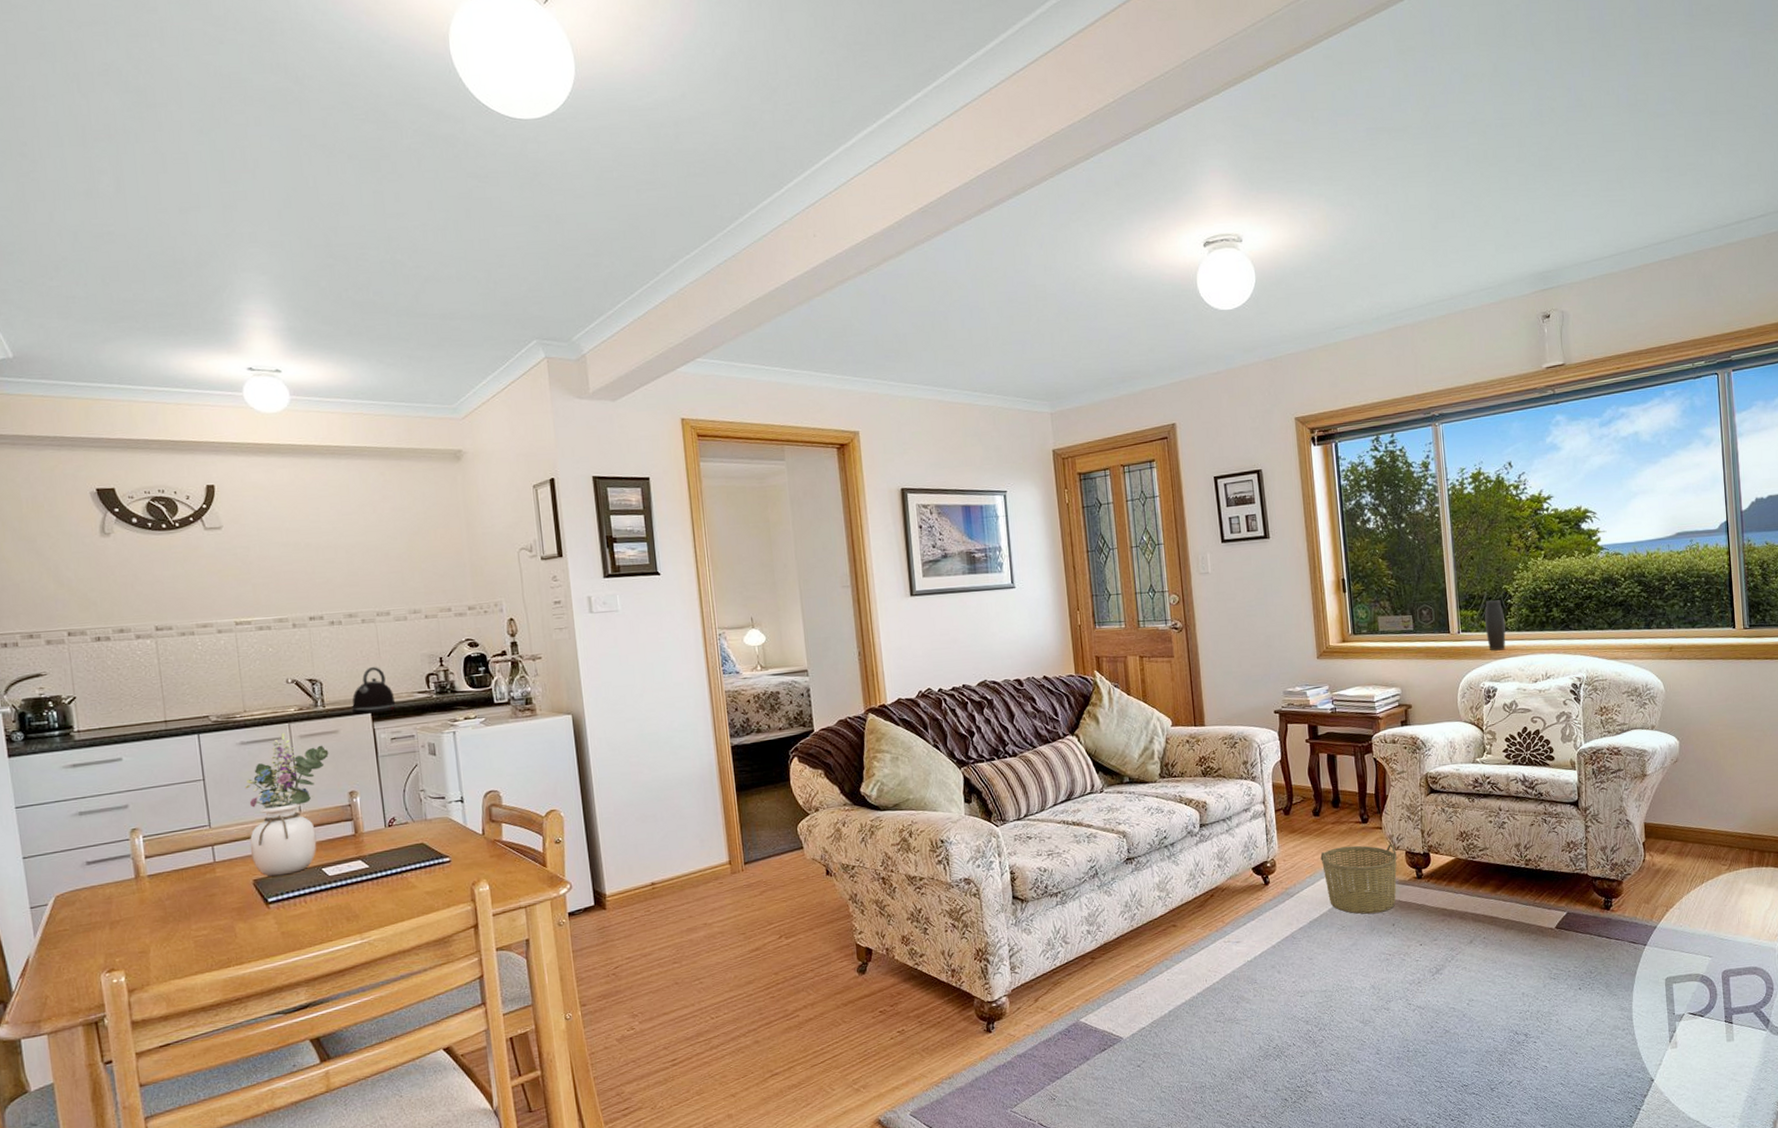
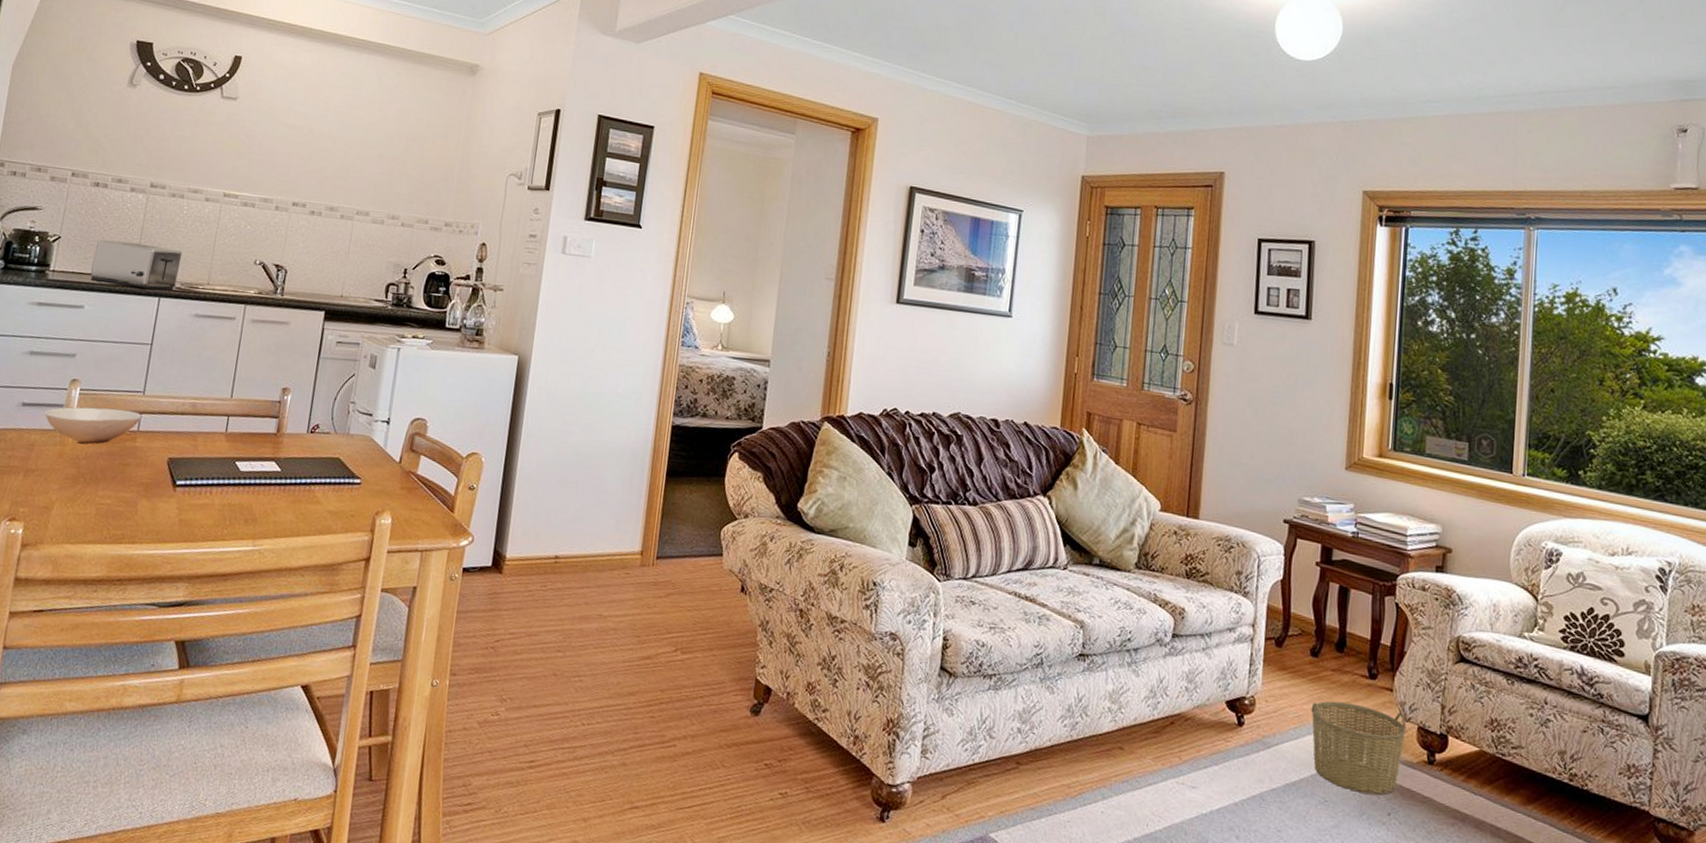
soup bowl: none [112,845,215,886] -> present [44,407,142,444]
toaster: none [116,685,212,733] -> present [90,239,183,291]
bouquet: present [245,733,329,877] -> none [173,313,275,461]
kettle: present [351,667,396,714] -> none [307,265,352,314]
vase: present [1484,600,1506,651] -> none [1557,445,1584,508]

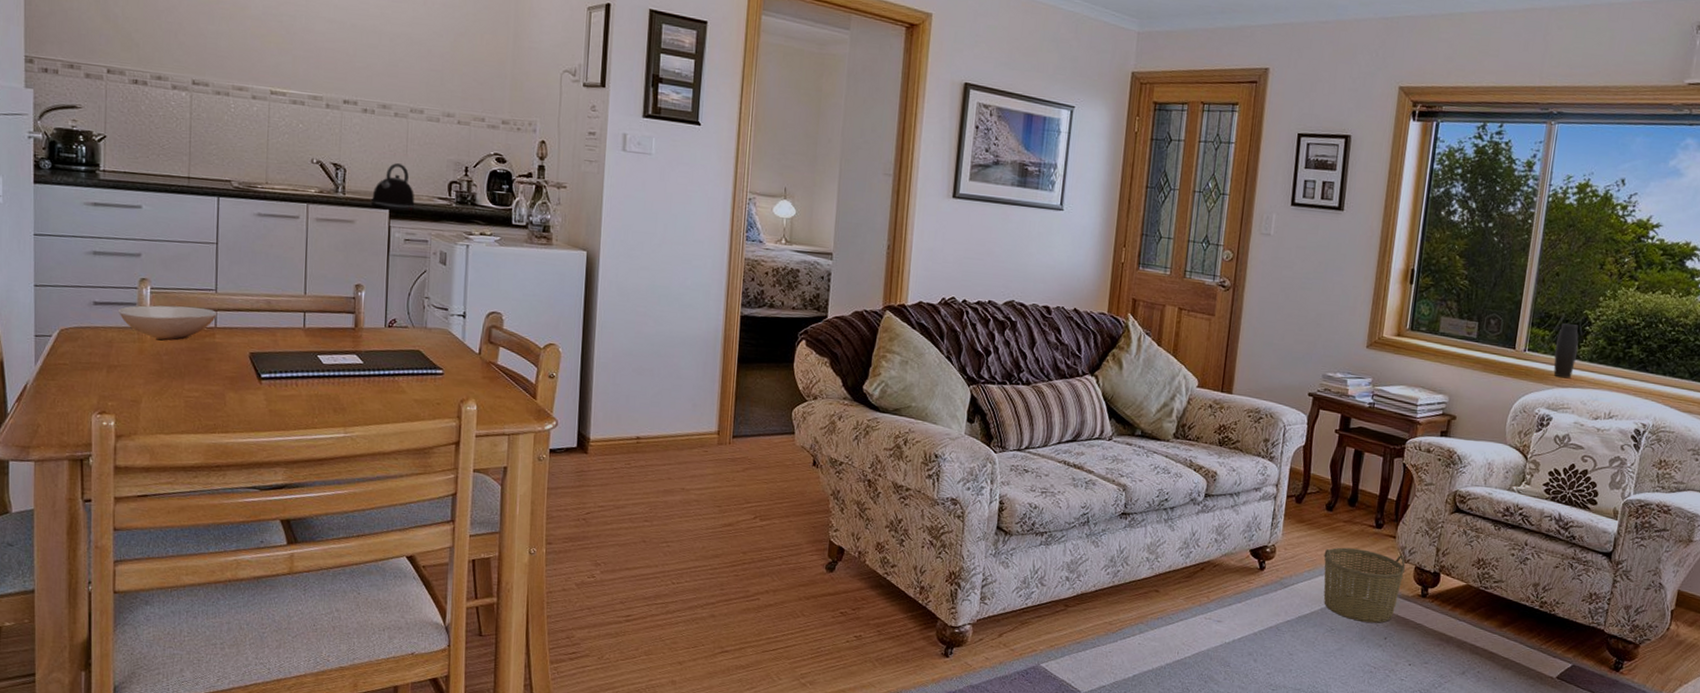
toaster: present [90,239,183,291] -> none [143,138,236,191]
kettle: none [307,265,352,314] -> present [370,163,415,212]
vase: none [1557,445,1584,508] -> present [1553,323,1579,379]

